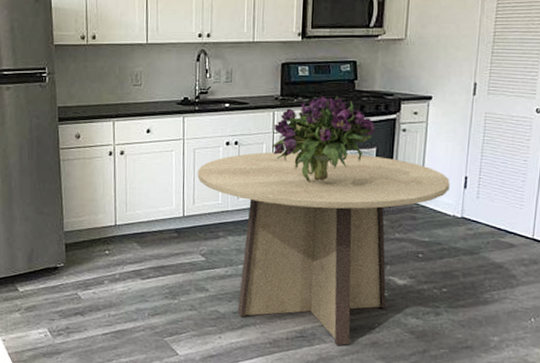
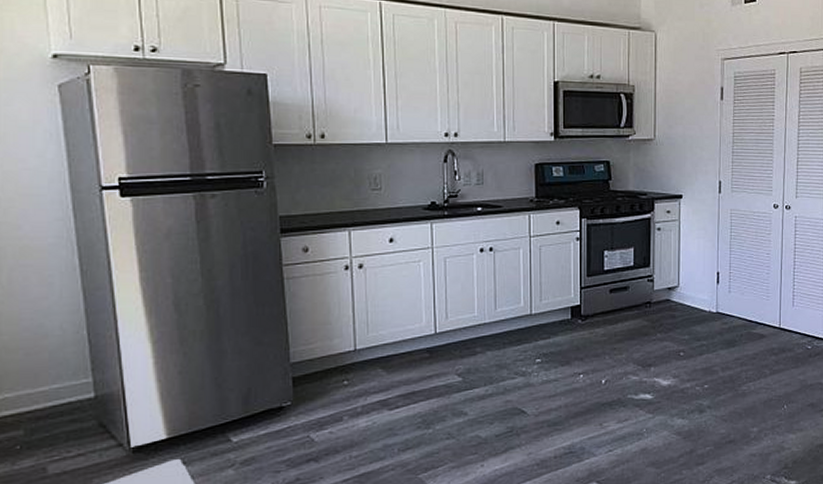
dining table: present [197,151,450,345] -> none [449,254,704,457]
bouquet: present [272,95,376,183] -> none [530,195,632,287]

